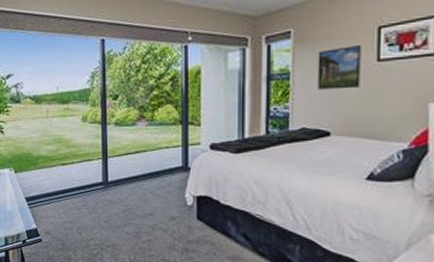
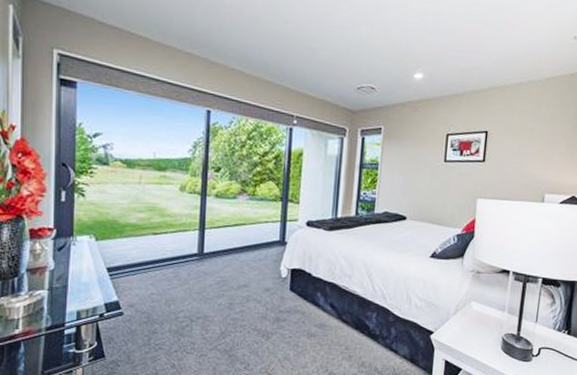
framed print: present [317,46,362,90] -> none [399,147,434,182]

